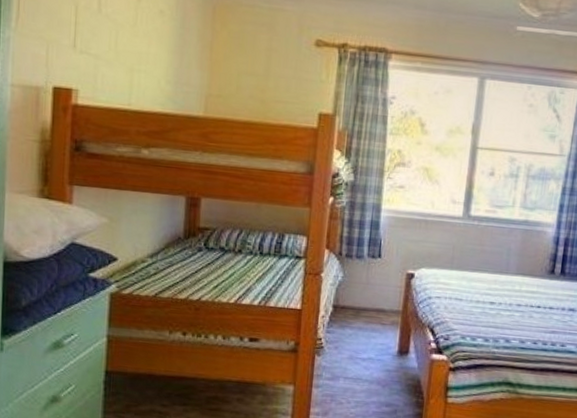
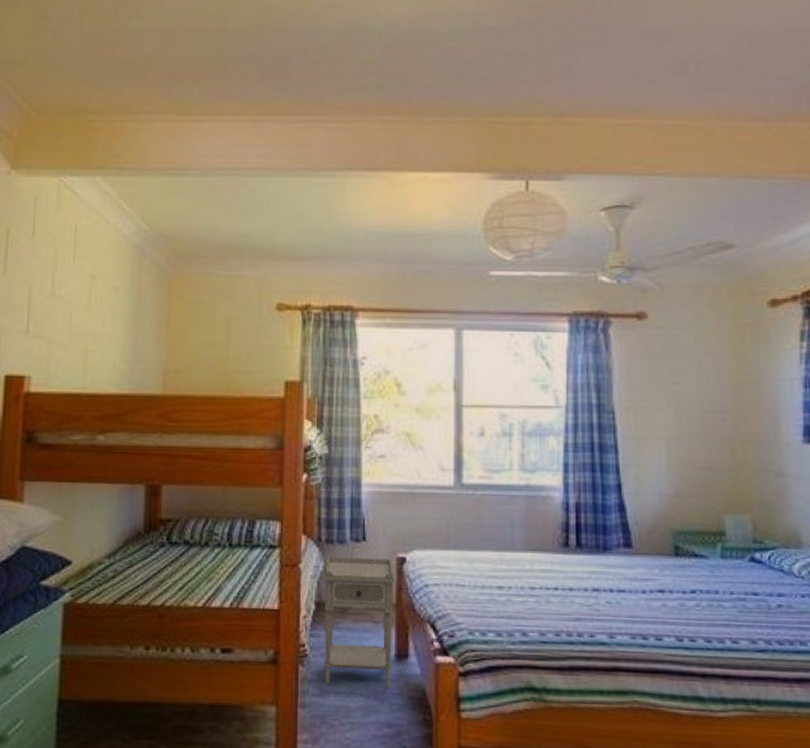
nightstand: none [337,268,405,377] -> present [322,556,397,688]

